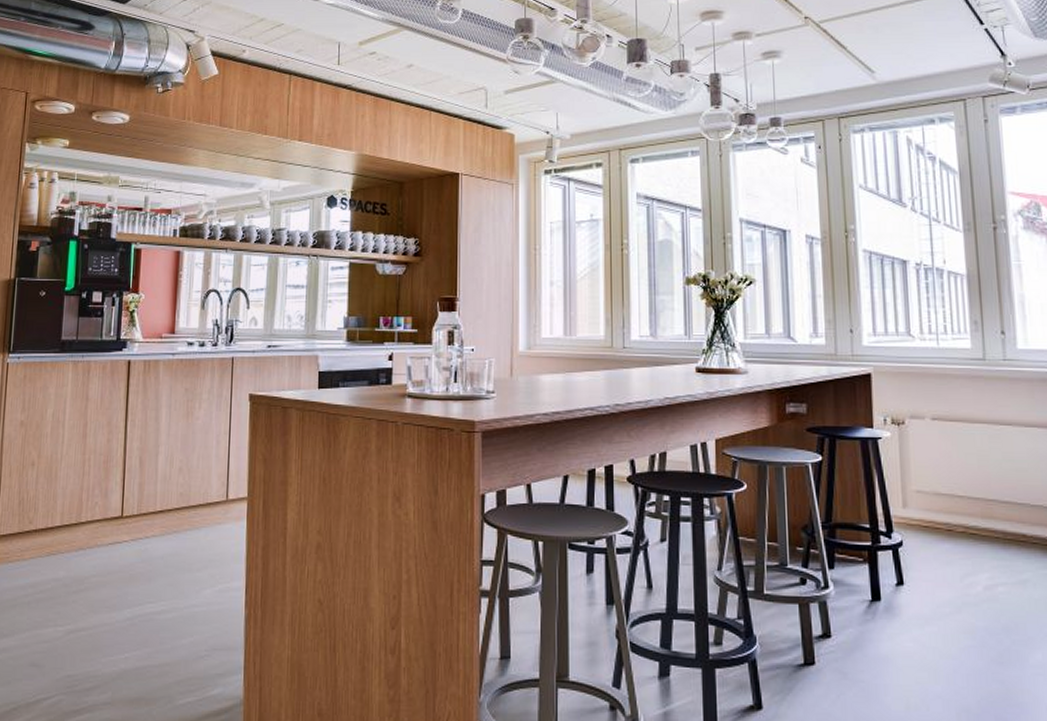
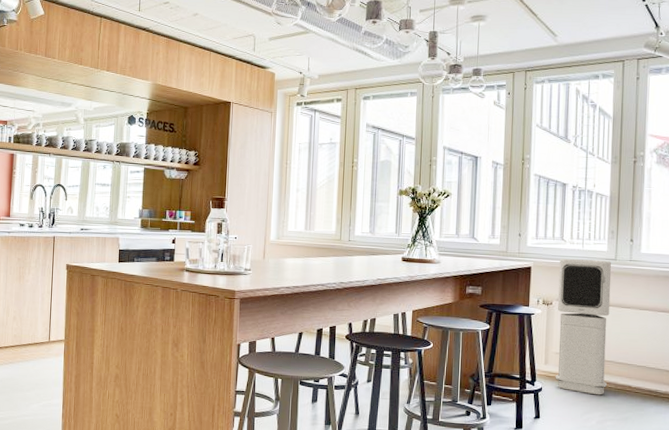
air purifier: none [908,360,993,549] -> present [555,259,612,395]

